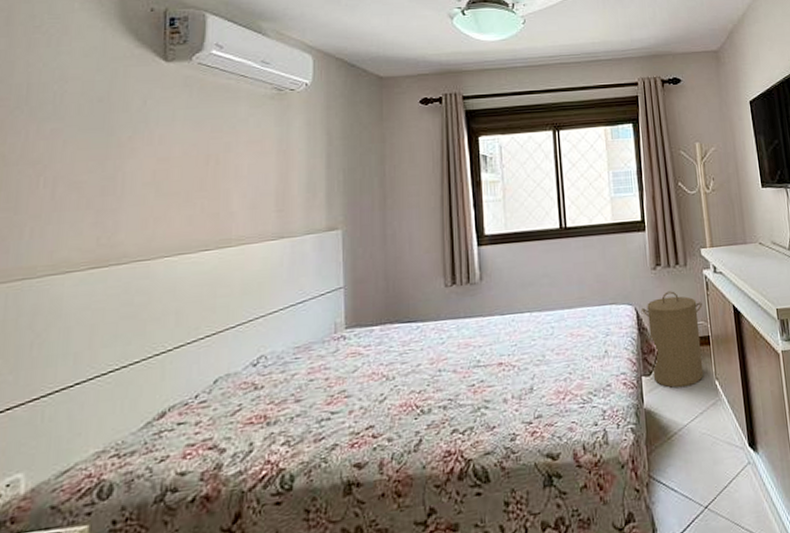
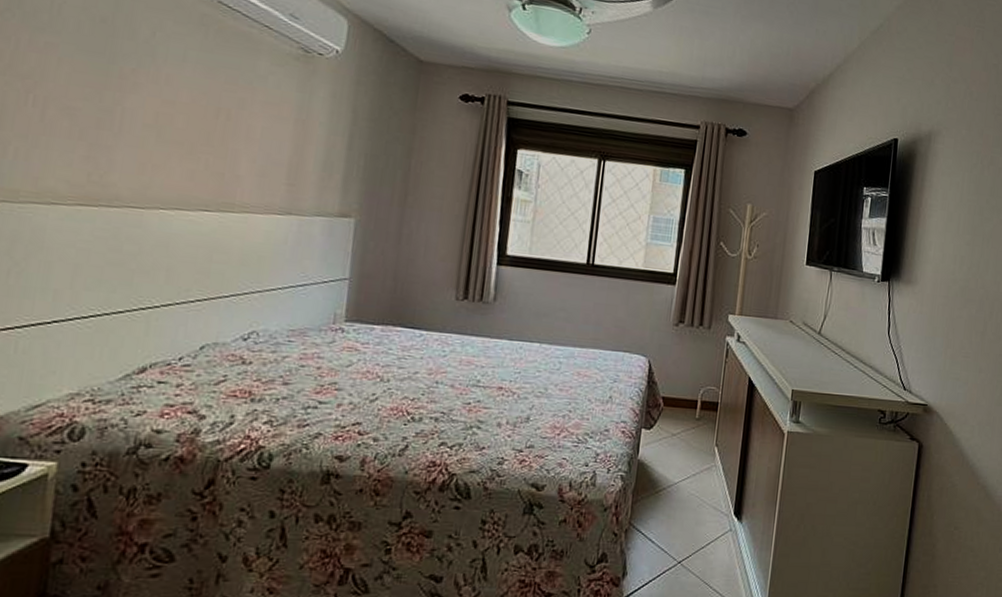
laundry hamper: present [642,291,704,388] -> none [653,350,718,448]

